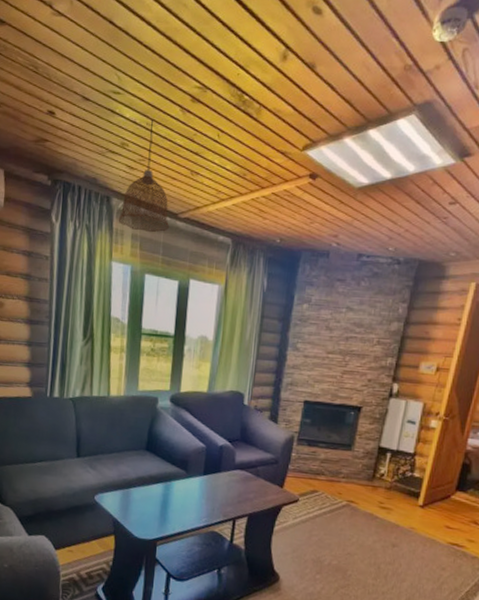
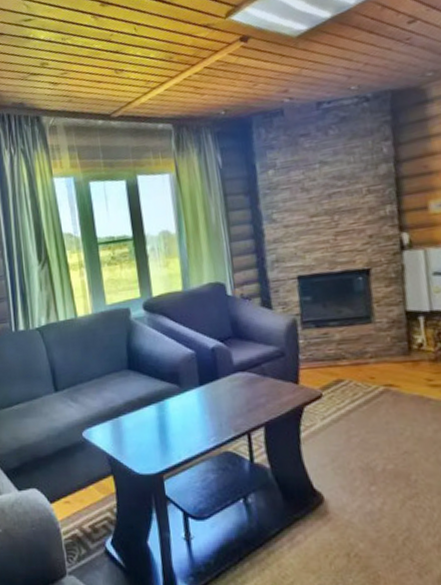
pendant lamp: present [118,119,170,233] -> none [51,33,105,142]

